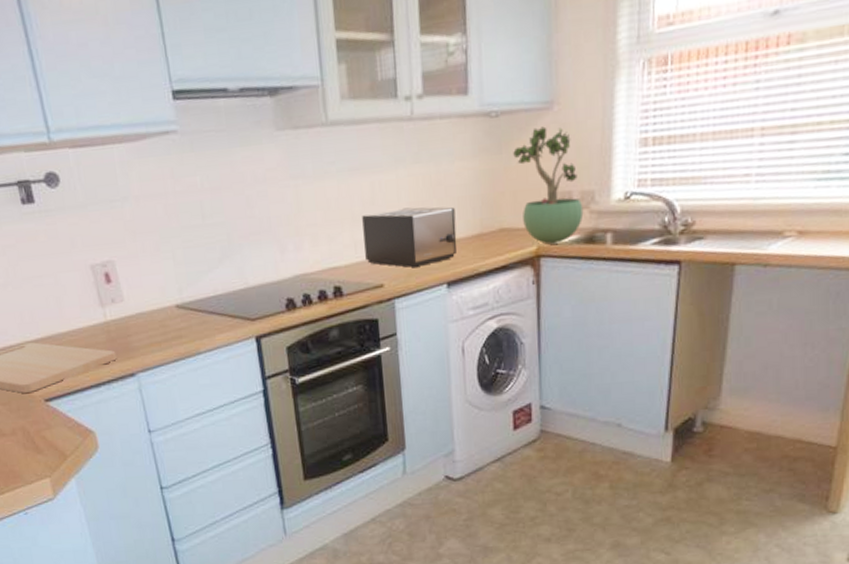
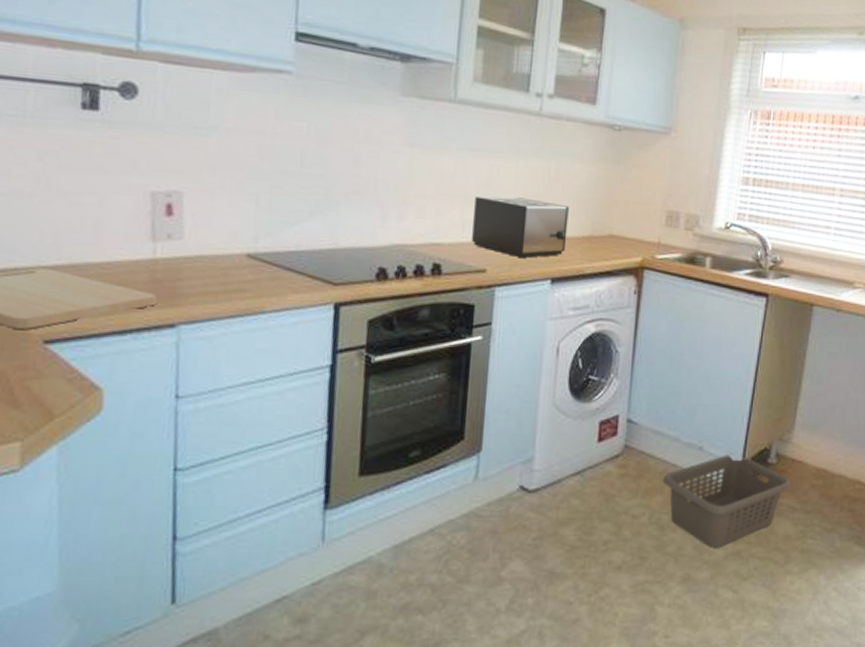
potted plant: present [513,126,584,245] -> none [630,147,688,259]
laundry basket: none [582,426,721,516] -> present [662,453,791,548]

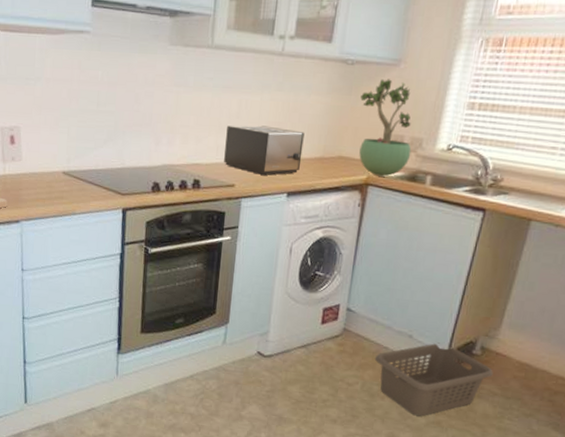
potted plant: none [630,147,688,259] -> present [359,78,412,177]

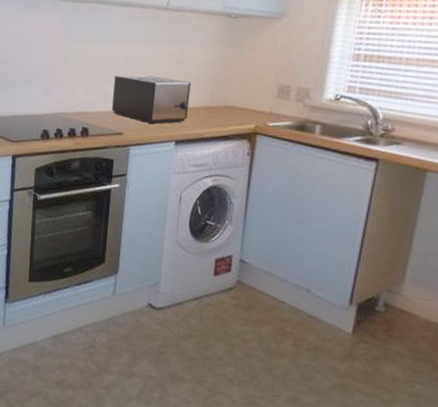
potted plant: present [359,78,412,177] -> none [245,31,299,126]
laundry basket: present [374,342,493,417] -> none [271,297,399,379]

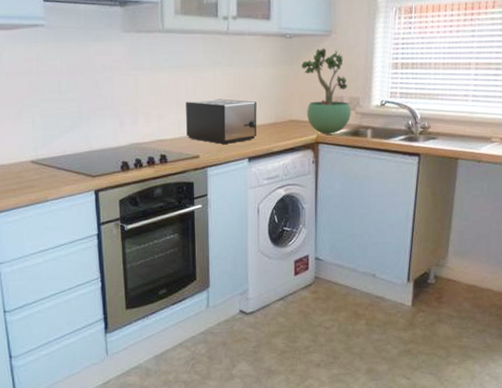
potted plant: none [245,31,299,126] -> present [301,48,351,135]

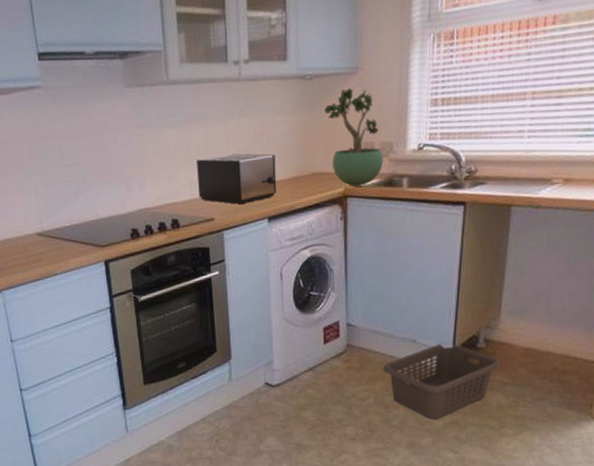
laundry basket: none [345,277,448,348] -> present [382,342,500,420]

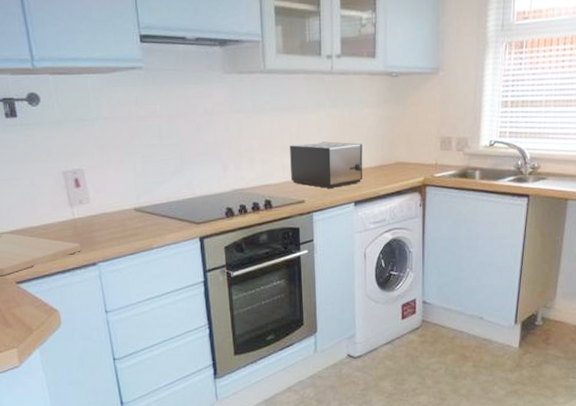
potted plant: present [324,88,384,187] -> none [408,87,459,177]
laundry basket: present [382,342,500,420] -> none [453,320,555,389]

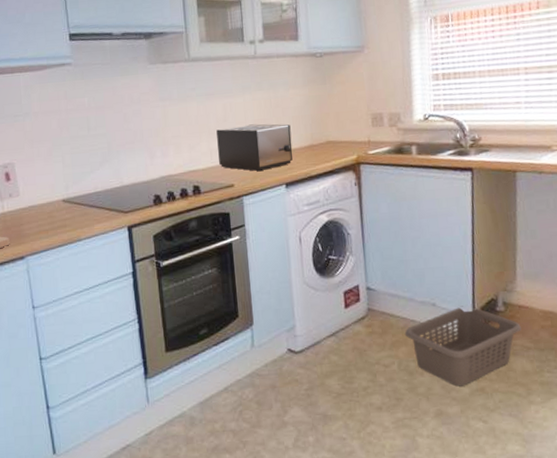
laundry basket: none [453,320,555,389] -> present [404,306,521,387]

